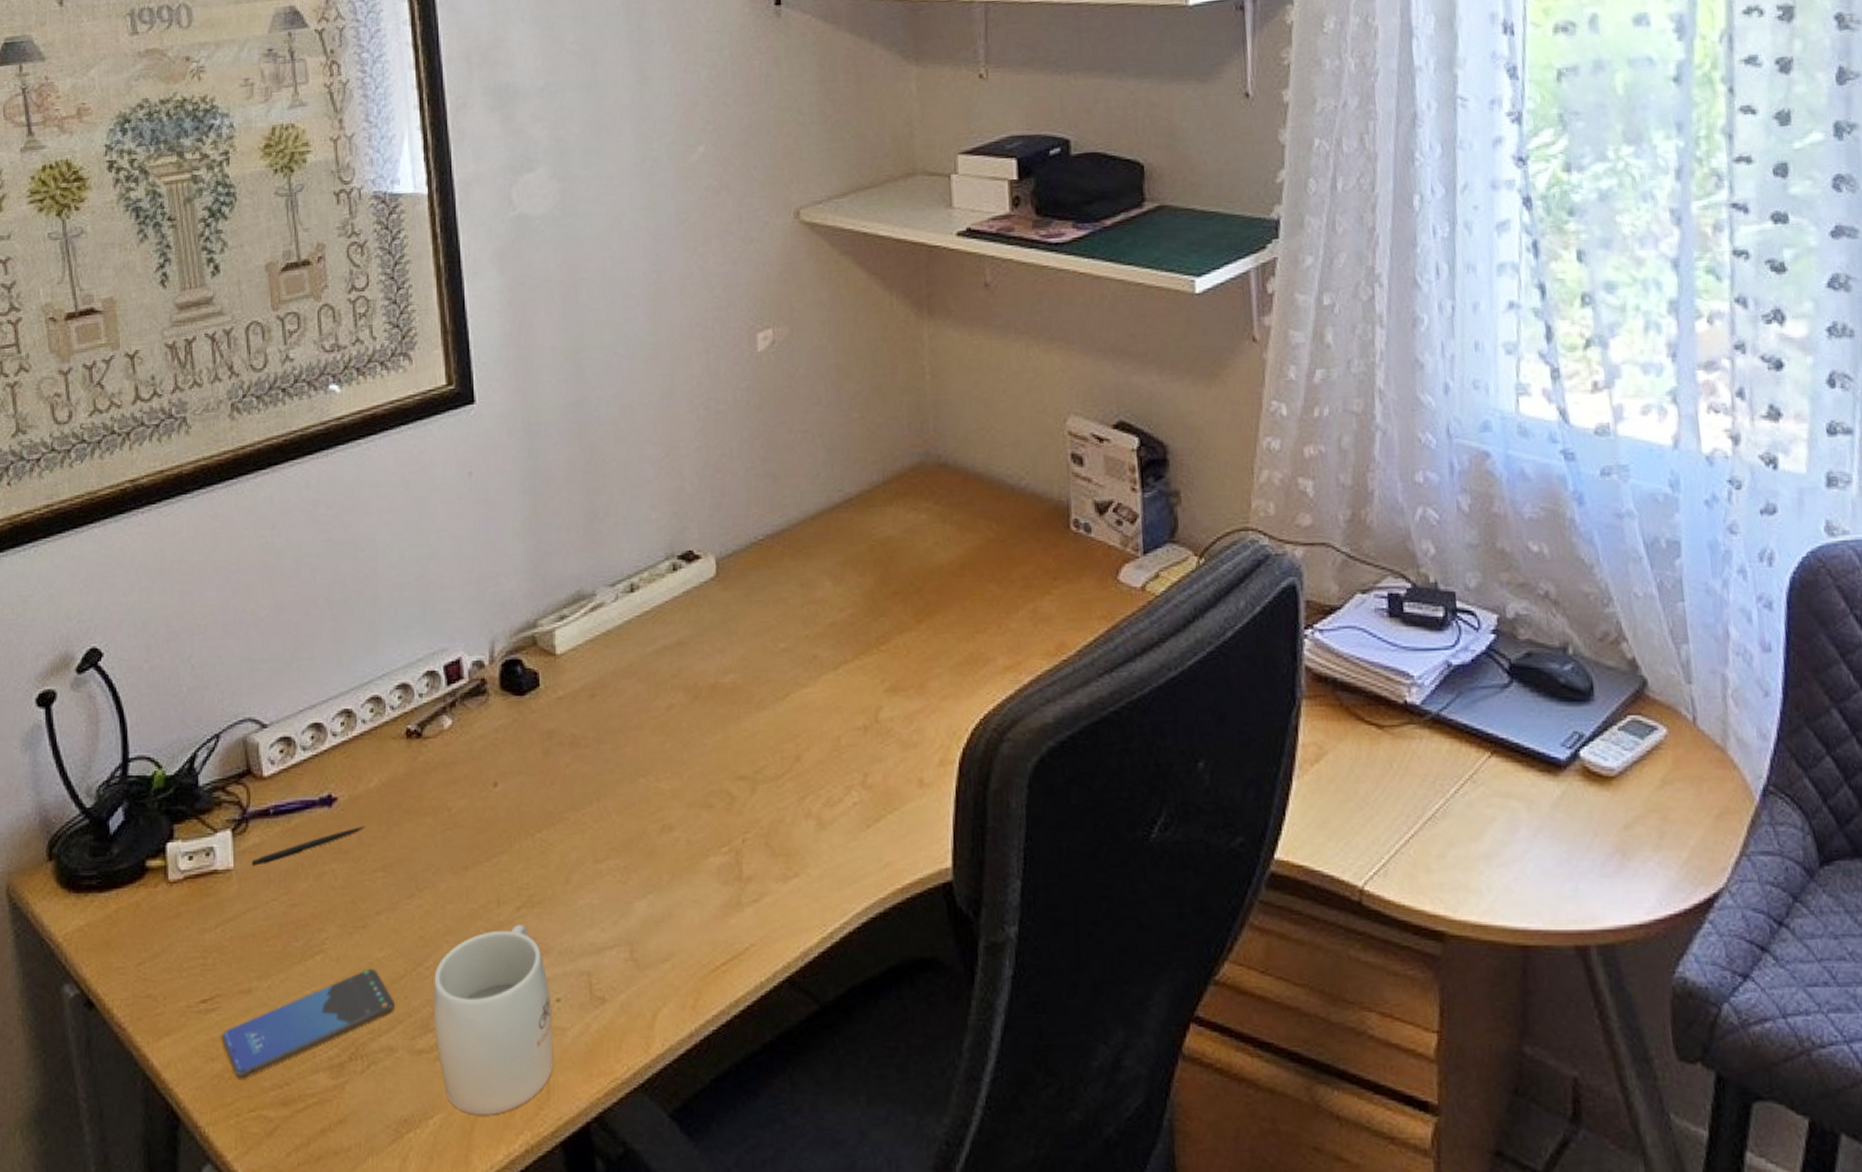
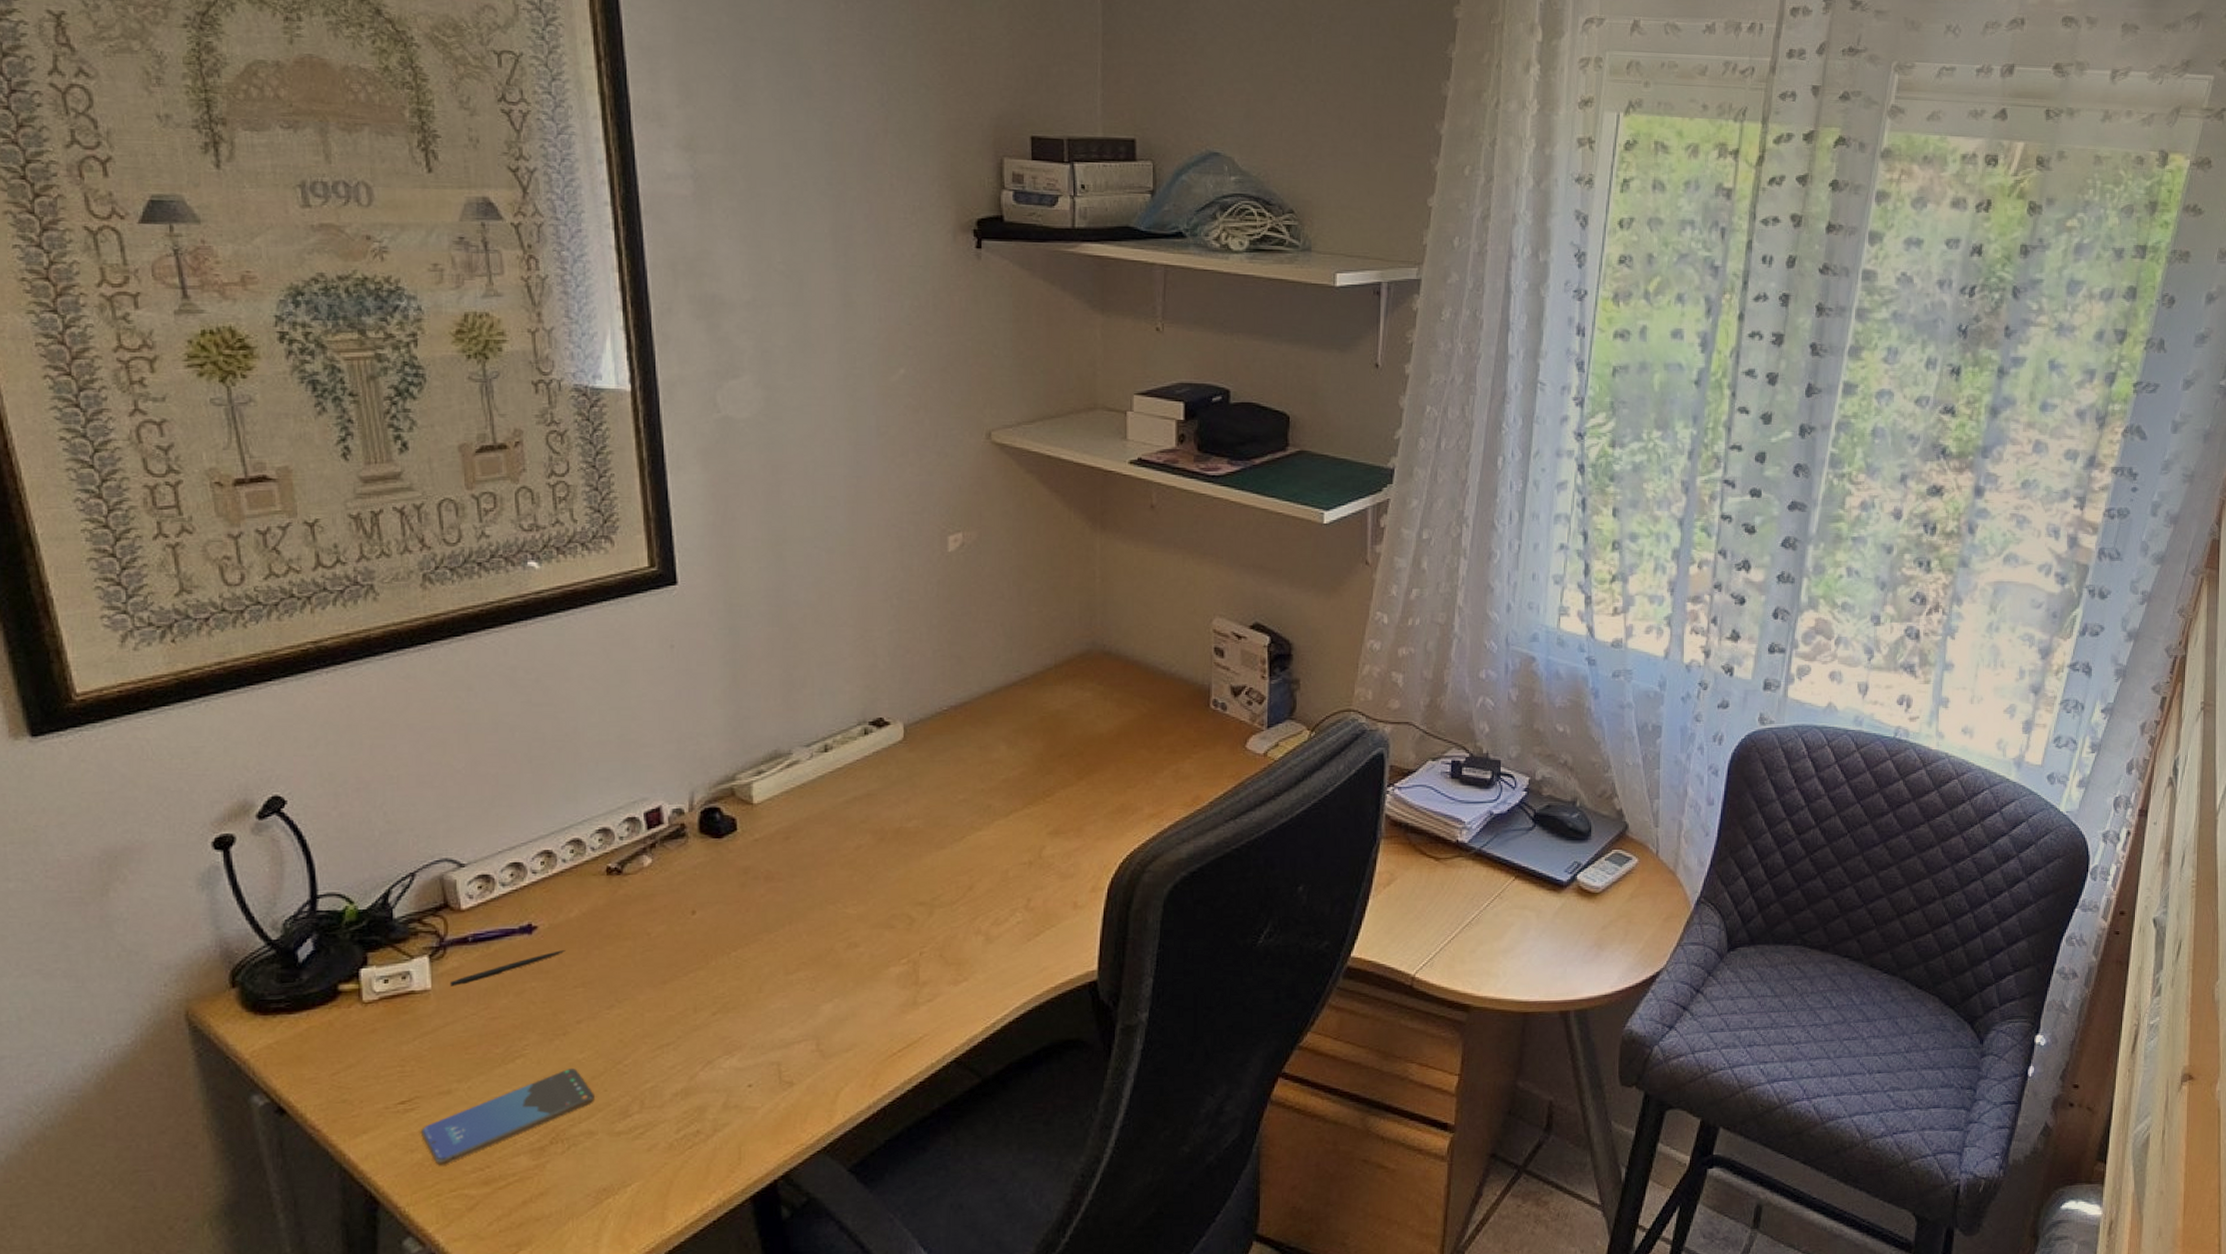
mug: present [433,923,554,1116] -> none [631,1026,745,1181]

